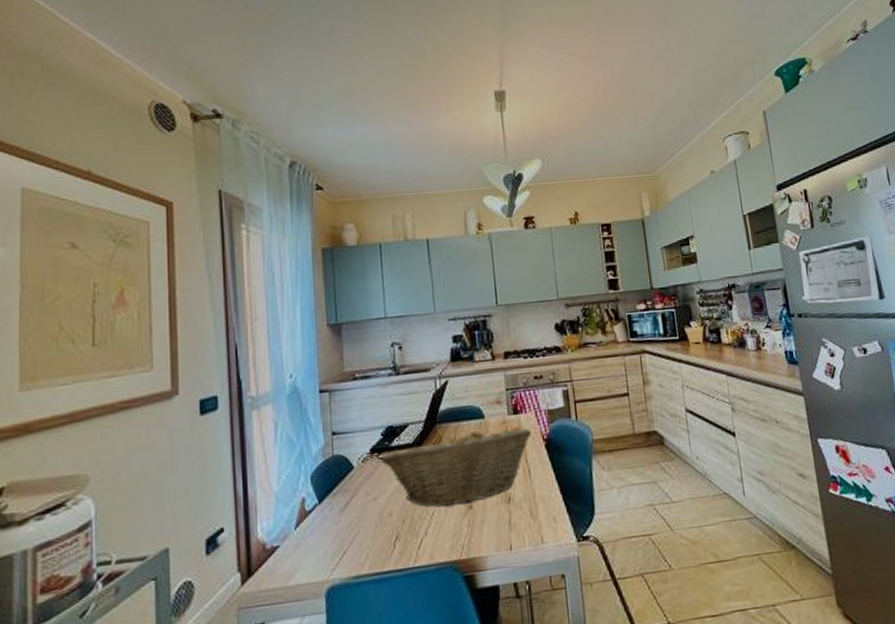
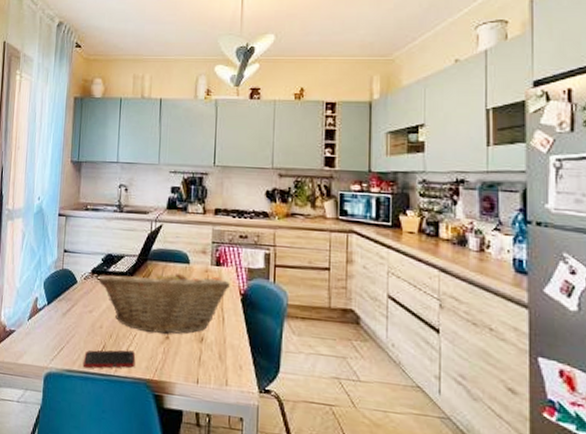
cell phone: none [373,532,438,569] -> present [83,350,136,368]

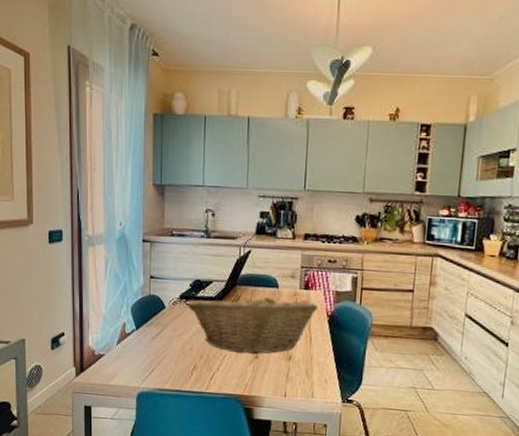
cell phone: present [83,350,136,368] -> none [174,369,226,387]

